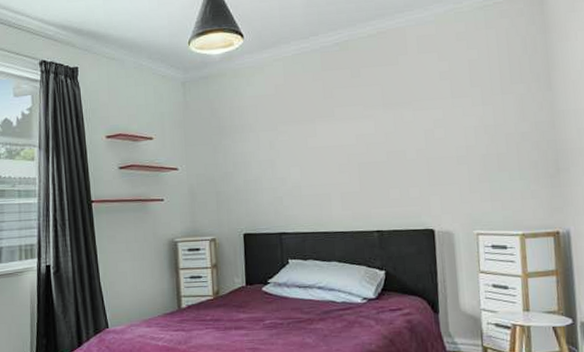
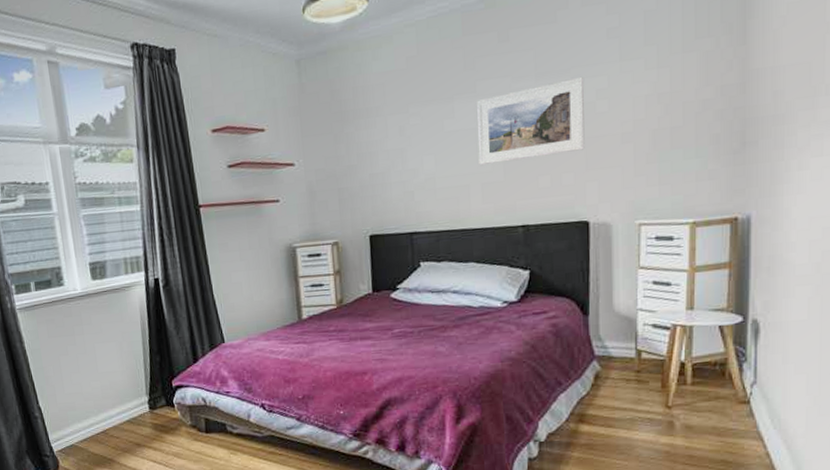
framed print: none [334,108,427,178] -> present [476,76,585,166]

